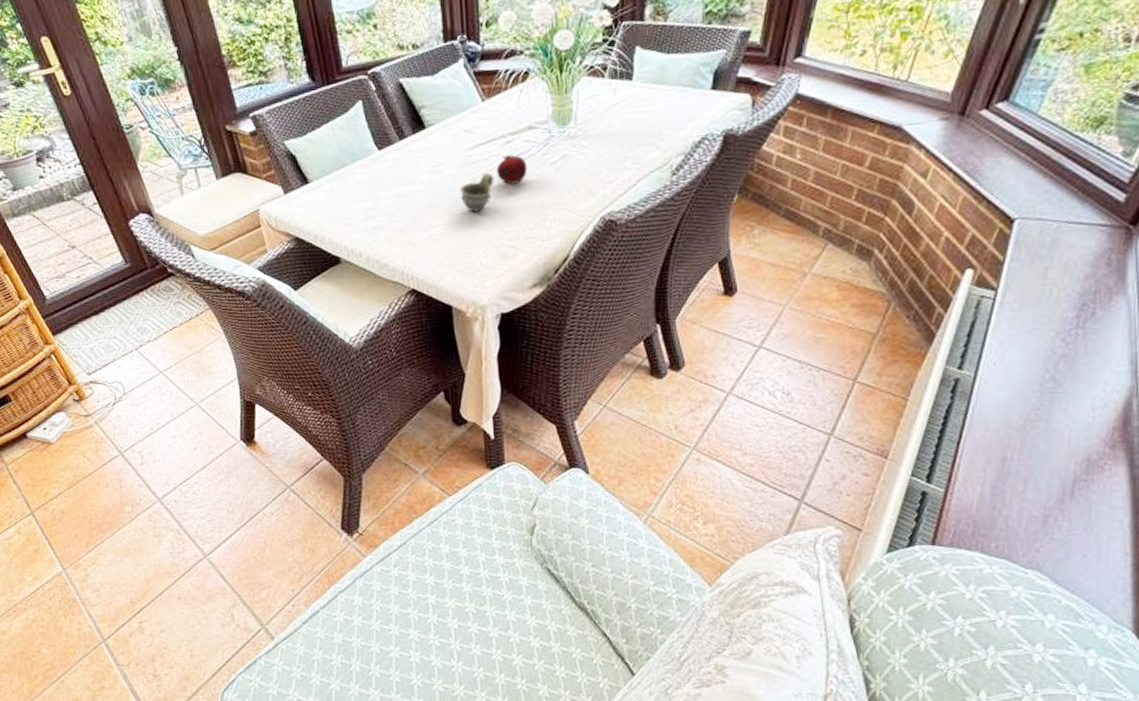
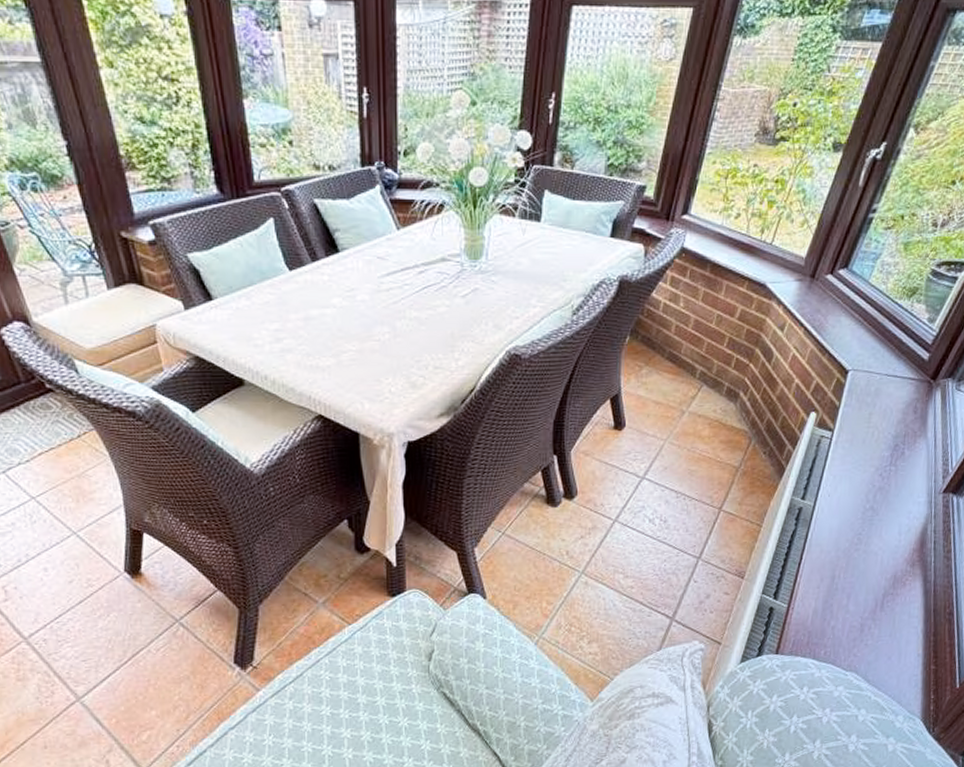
cup: present [459,172,494,213] -> none [371,300,406,340]
fruit: present [496,154,528,184] -> none [409,284,439,313]

